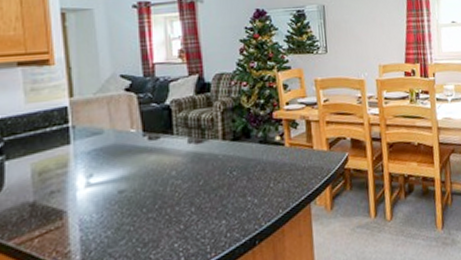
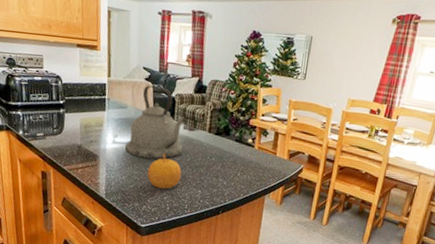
kettle: none [106,95,191,198] -> present [125,85,186,159]
fruit: none [145,182,194,234] -> present [147,153,181,189]

